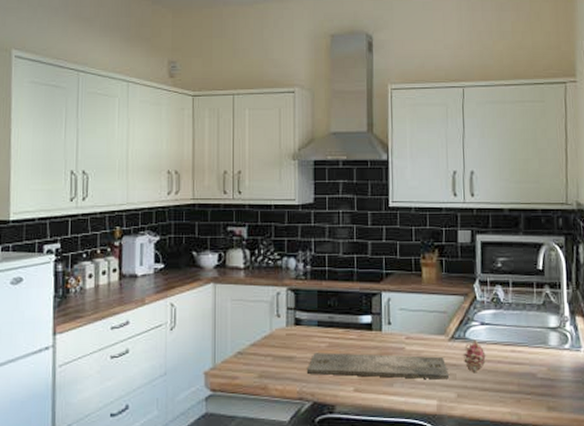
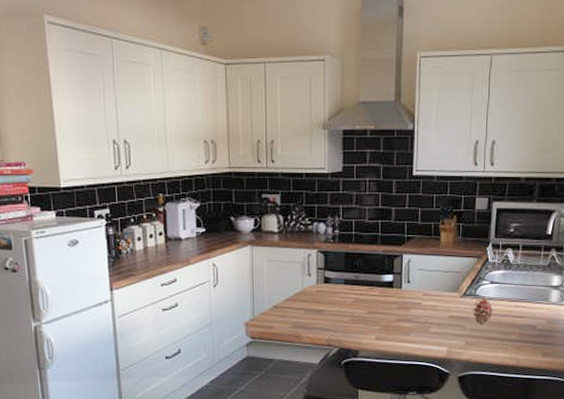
cutting board: present [306,353,449,380] -> none [334,307,459,330]

